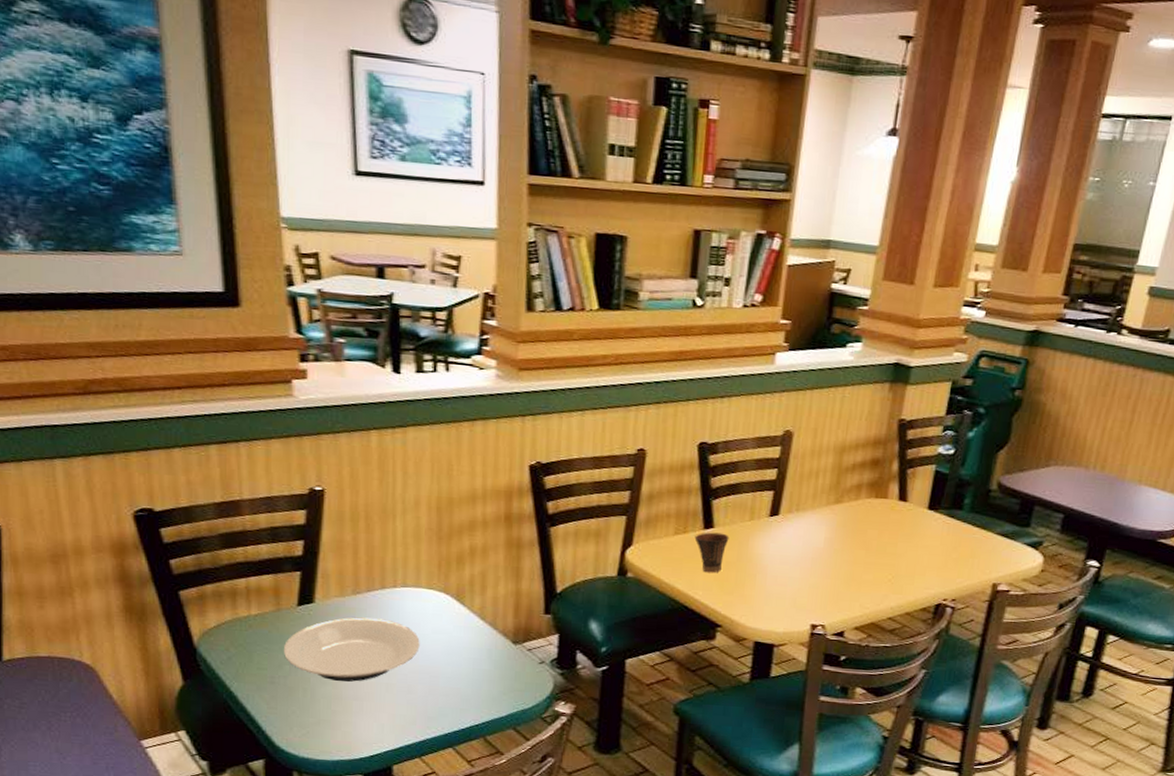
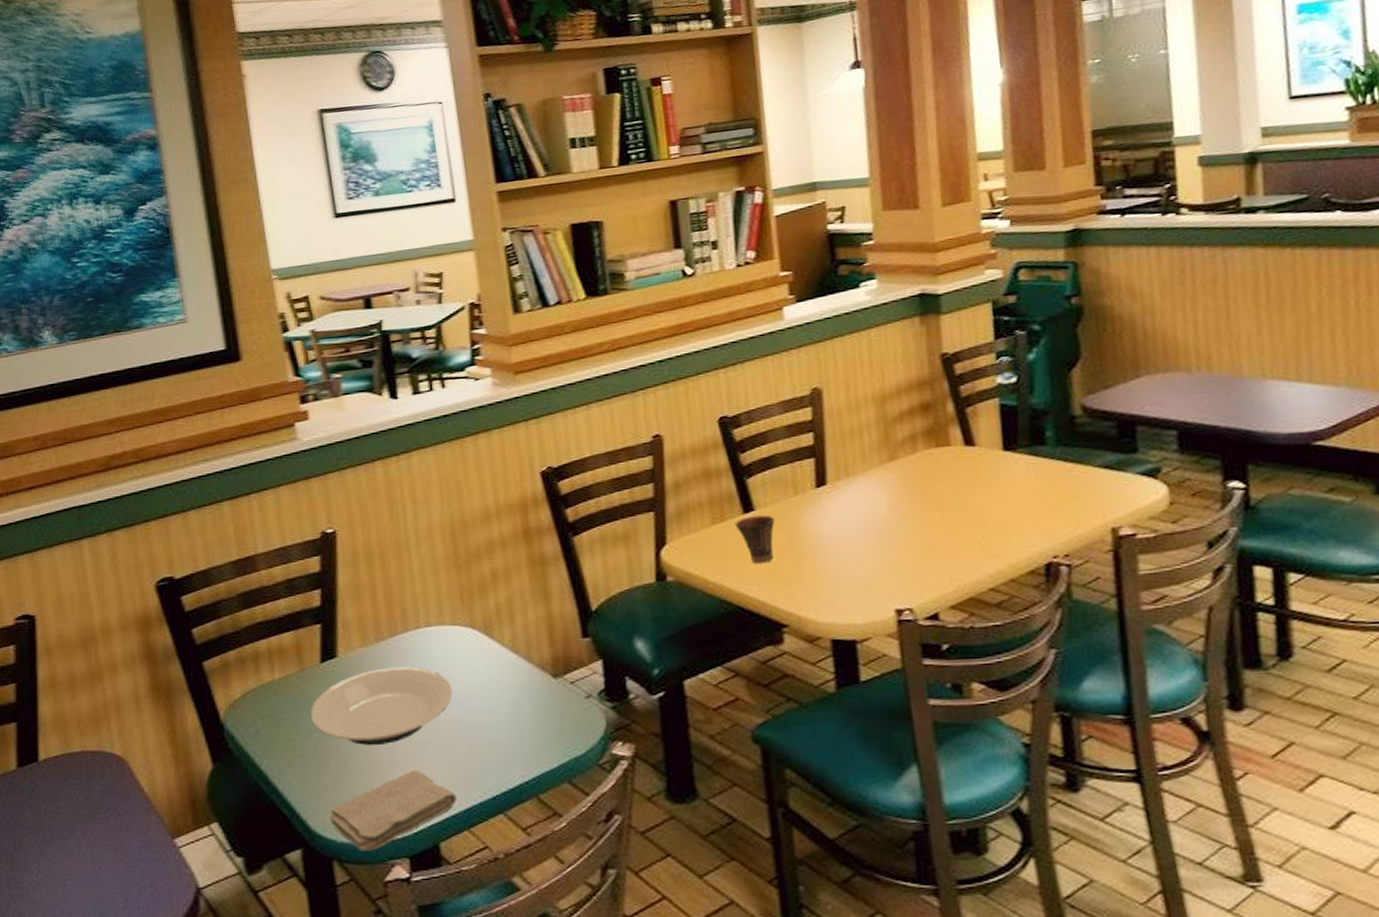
washcloth: none [293,705,412,767] -> present [329,769,457,851]

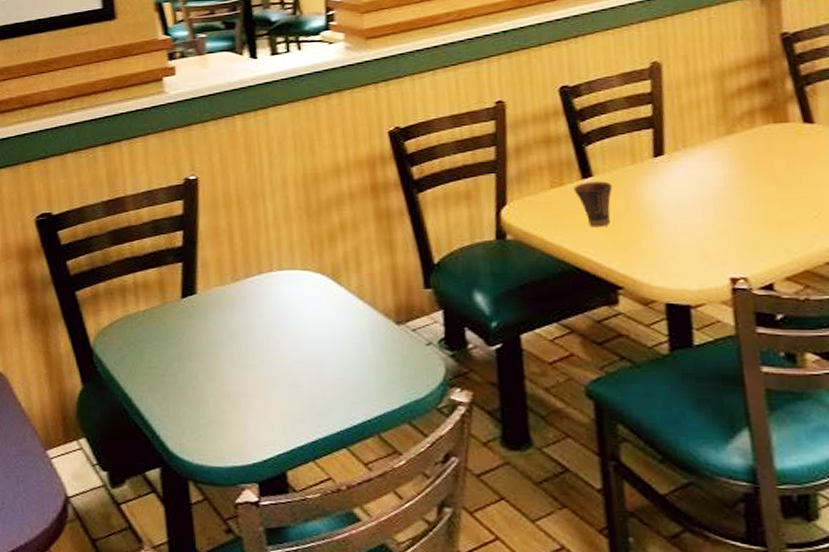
plate: present [310,666,452,745] -> none [171,306,302,377]
washcloth: present [329,769,457,851] -> none [186,402,303,474]

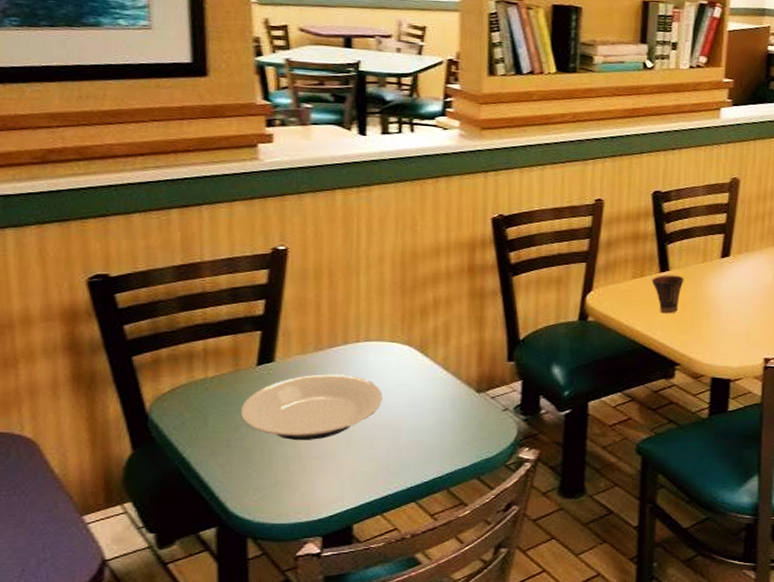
plate: none [171,306,302,377] -> present [240,374,383,440]

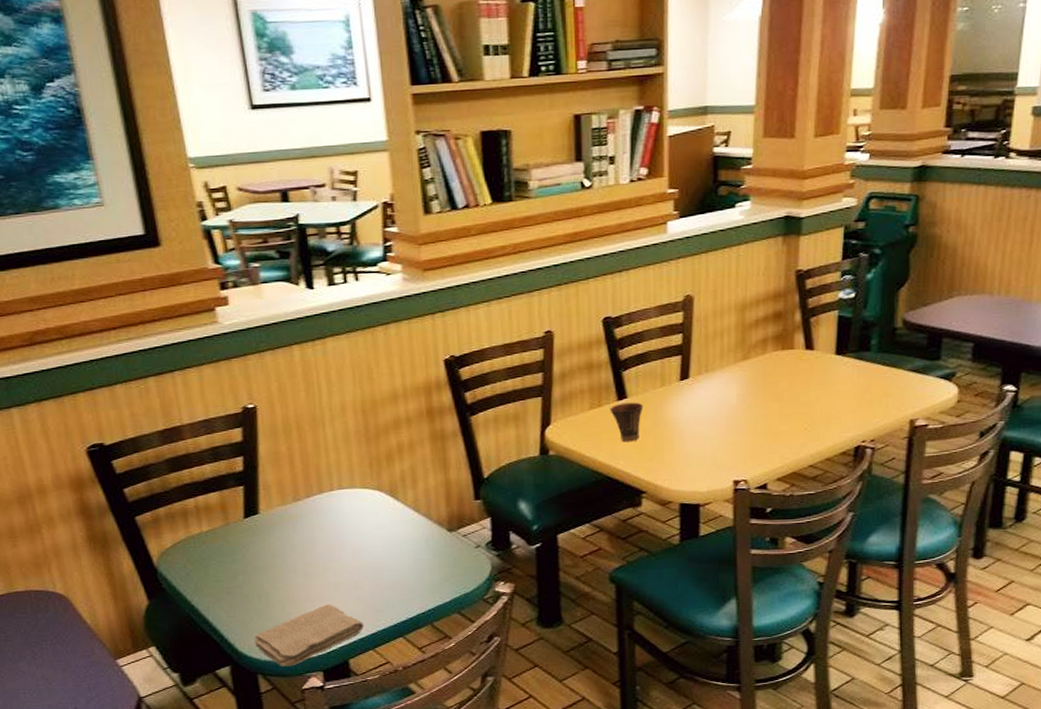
plate: present [240,374,383,440] -> none [235,522,361,585]
washcloth: none [248,463,374,530] -> present [254,604,364,667]

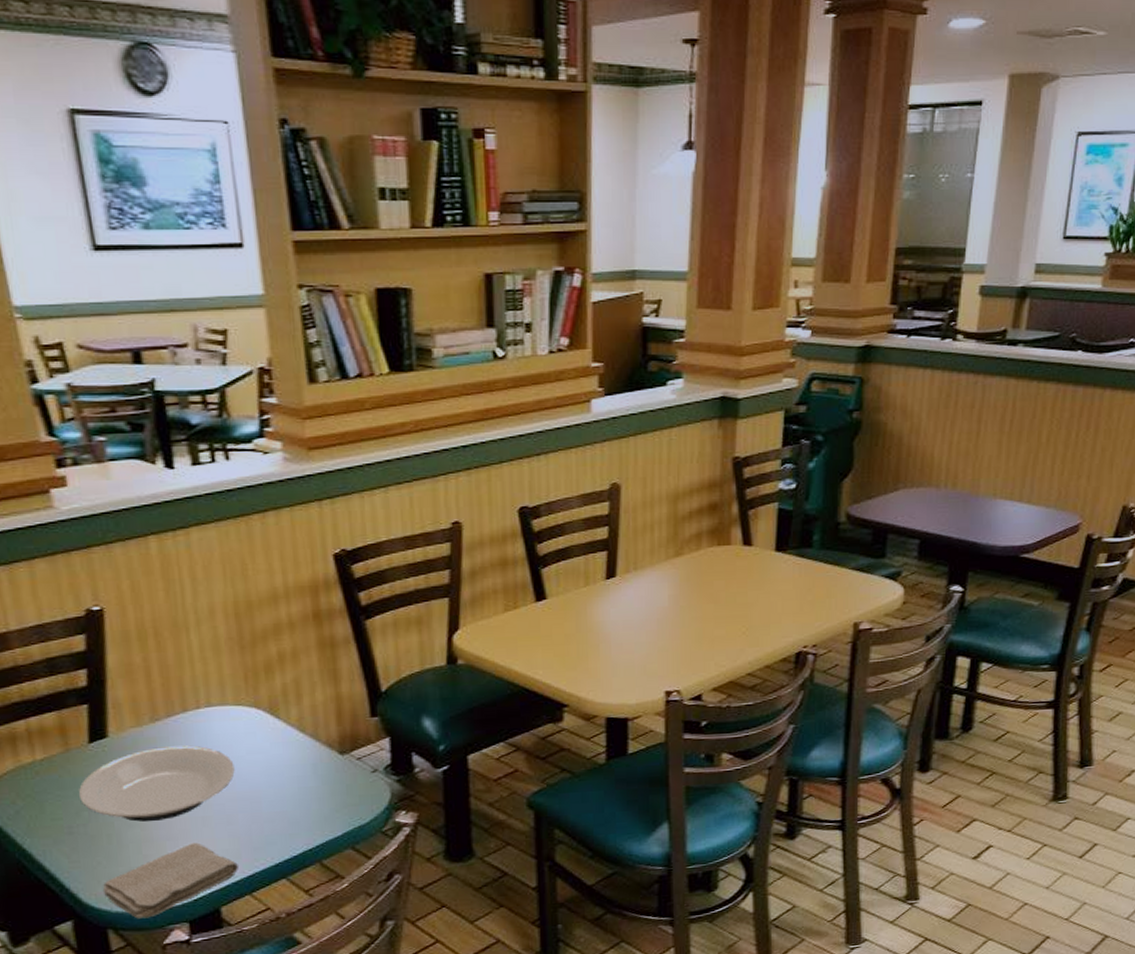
plate: none [235,522,361,585] -> present [78,745,235,822]
cup: present [610,402,643,442] -> none [527,603,565,649]

